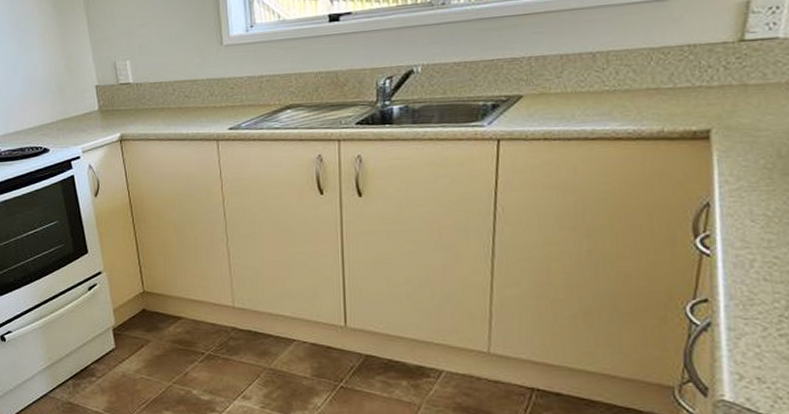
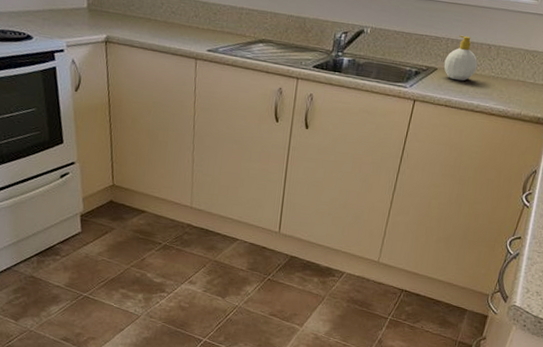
soap bottle: none [530,48,581,106] -> present [443,35,478,81]

